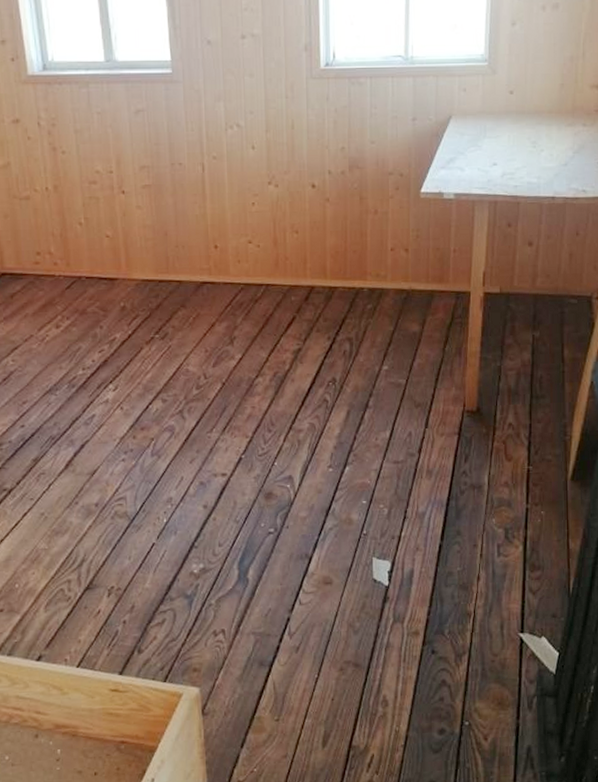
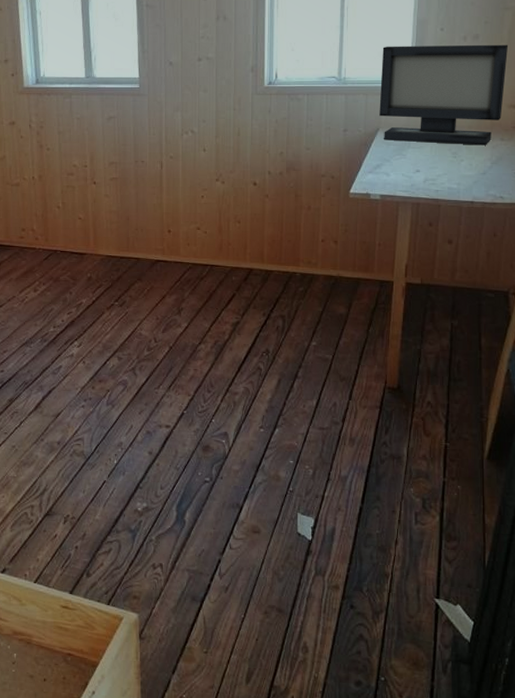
monitor: none [451,15,591,133] -> present [379,44,509,145]

